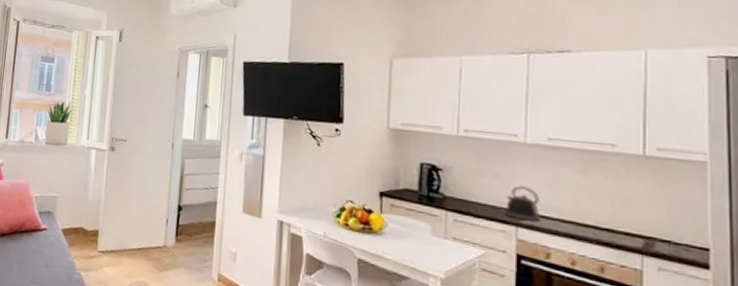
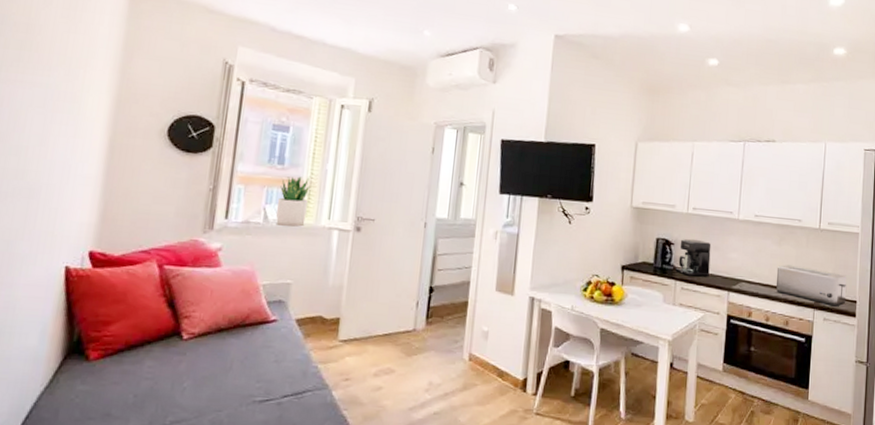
coffee maker: none [445,164,491,209] -> present [675,239,711,278]
kettle: present [506,185,540,223] -> none [721,255,746,287]
toaster: none [583,198,693,254] -> present [776,265,848,307]

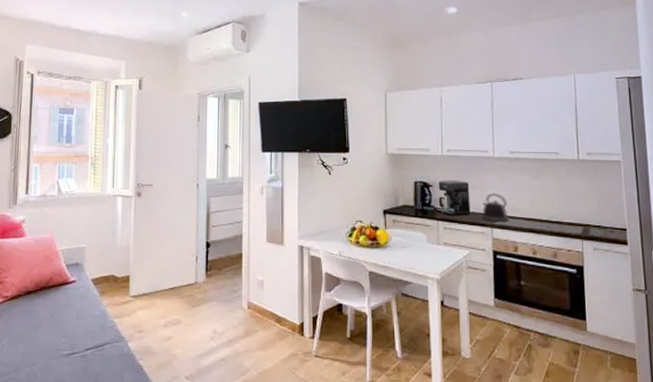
planter: present [276,176,311,228] -> none [68,151,95,198]
kettle: none [721,255,746,287] -> present [482,192,509,223]
toaster: present [776,265,848,307] -> none [538,198,615,236]

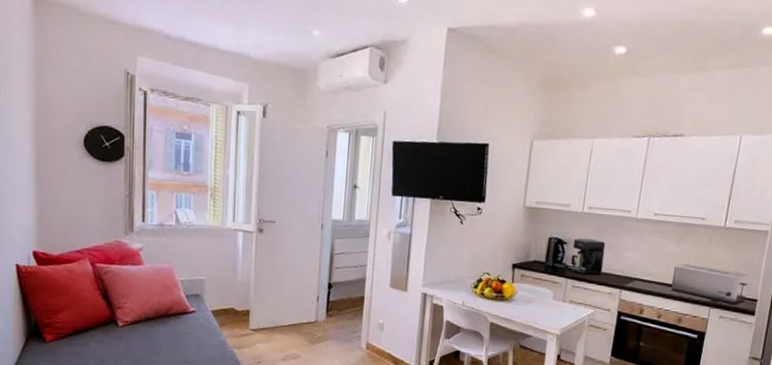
kettle: present [482,192,509,223] -> none [613,254,641,285]
toaster: none [538,198,615,236] -> present [671,263,750,305]

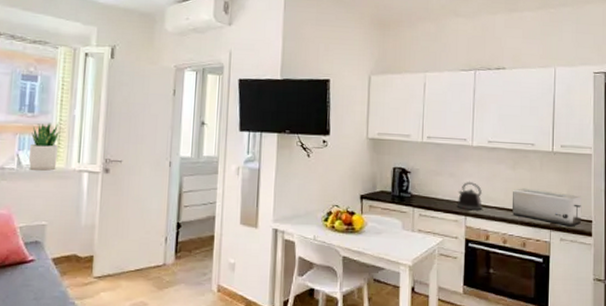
planter: none [187,181,214,230] -> present [29,122,60,172]
coffee maker: present [567,238,606,276] -> none [413,167,447,204]
kettle: none [613,254,641,285] -> present [458,181,482,212]

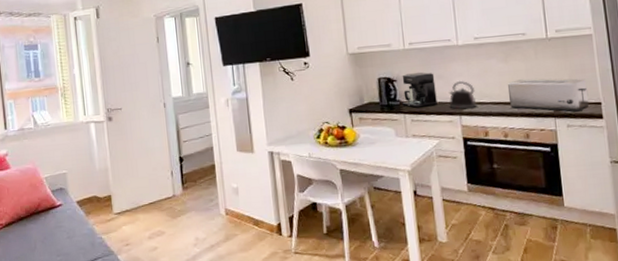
planter: present [29,122,60,172] -> none [41,82,67,128]
coffee maker: none [413,167,447,204] -> present [402,72,438,109]

